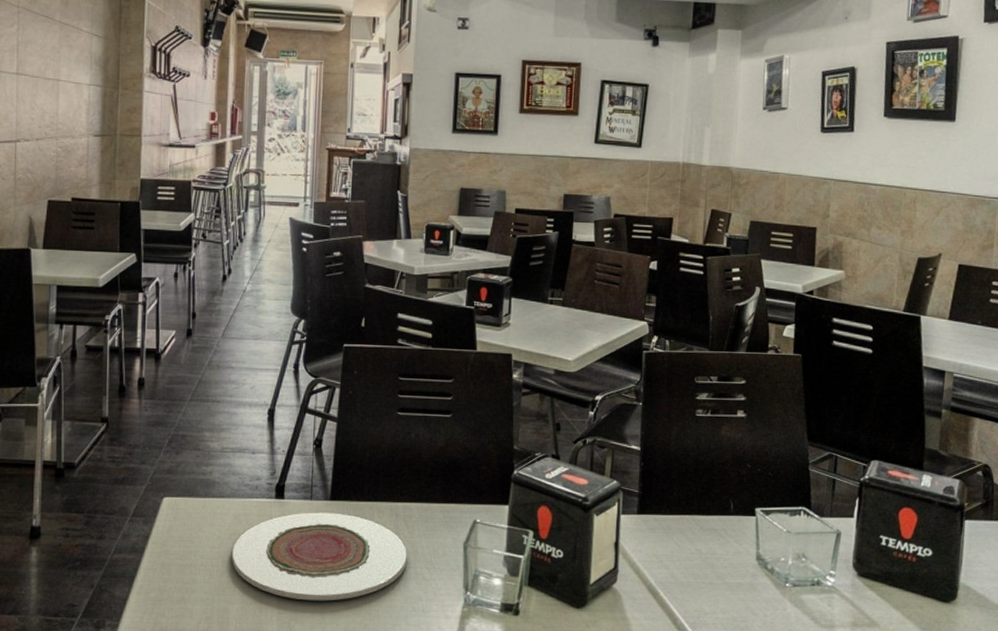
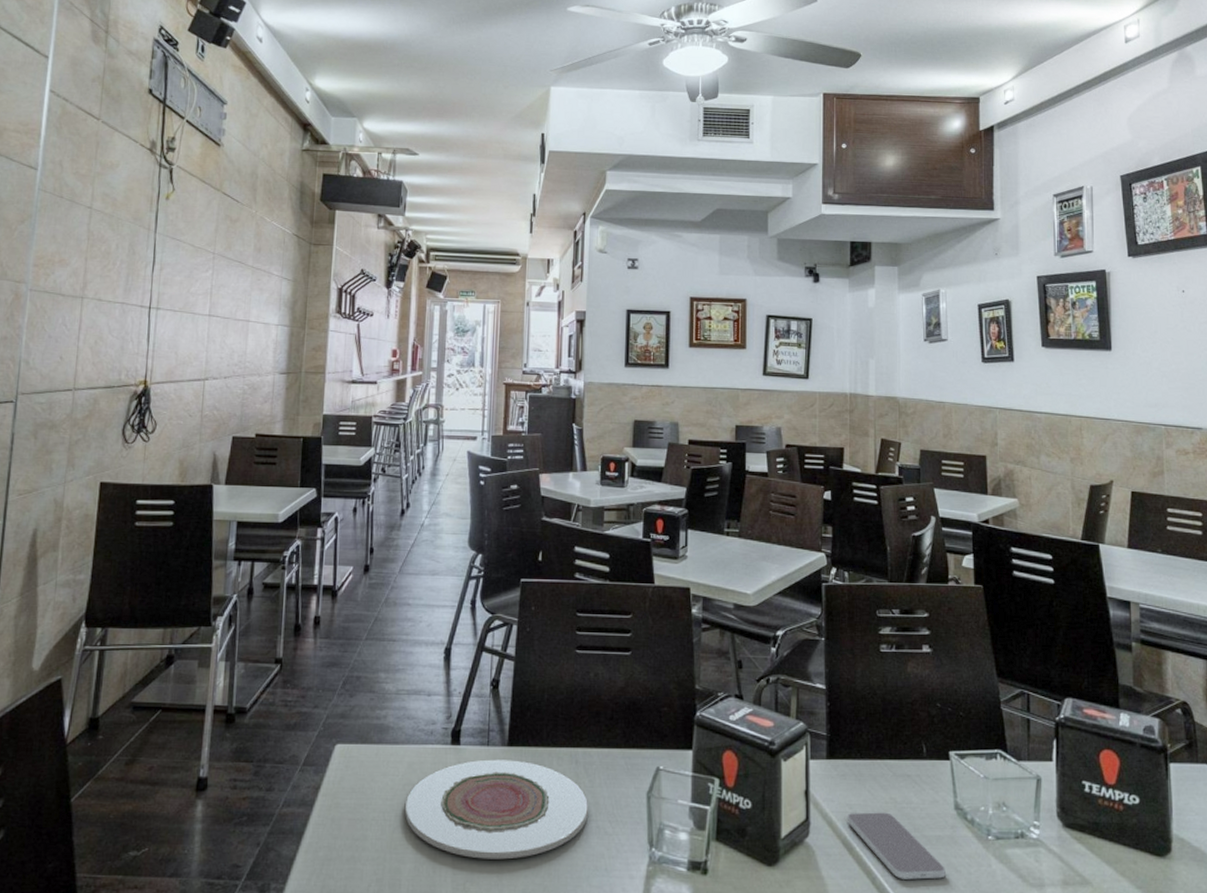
smartphone: none [653,561,743,621] -> present [846,812,946,880]

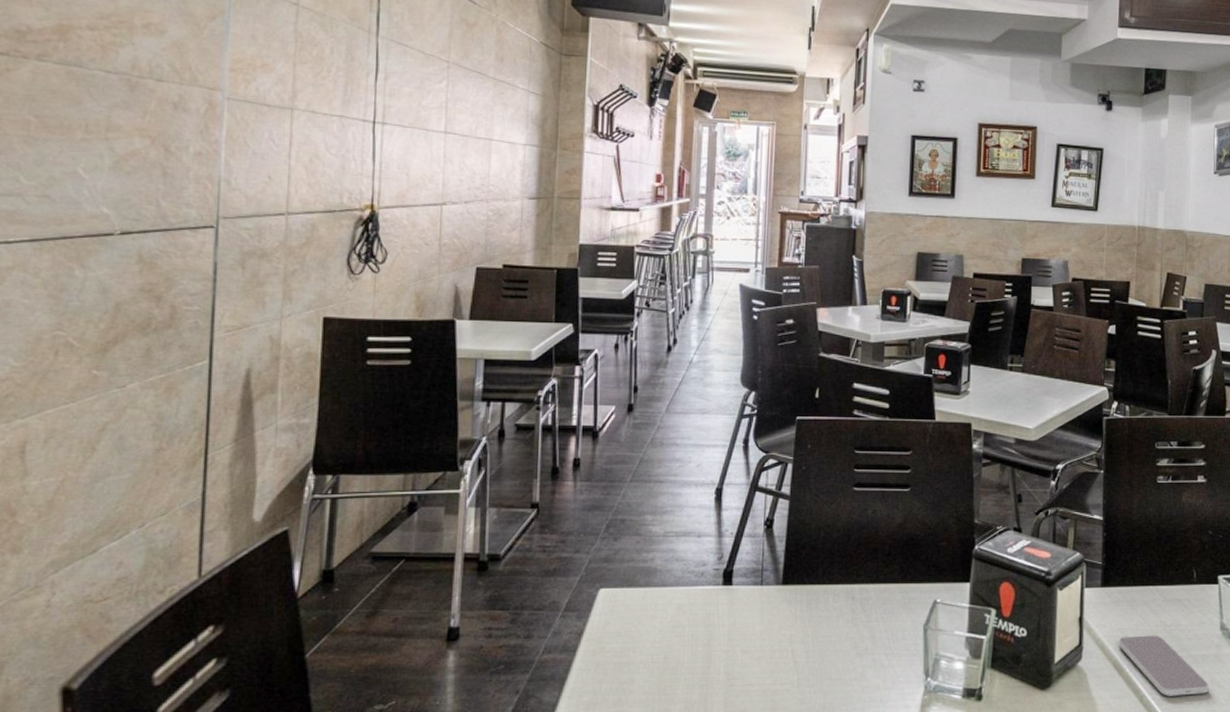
plate: present [404,759,589,860] -> none [673,598,865,696]

